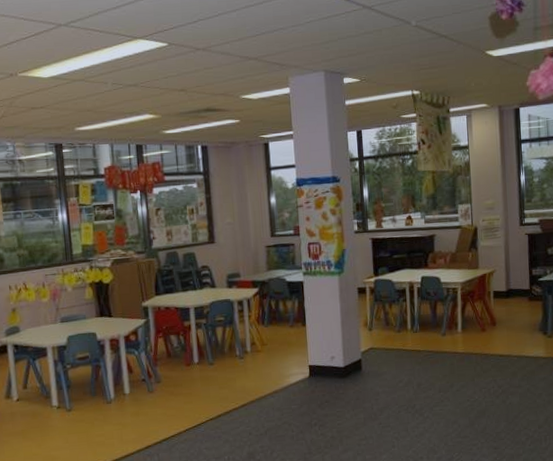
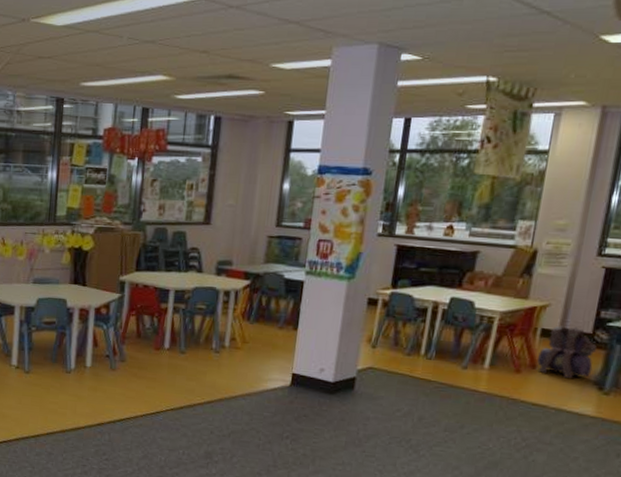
backpack: none [495,285,536,330] -> present [537,326,597,379]

